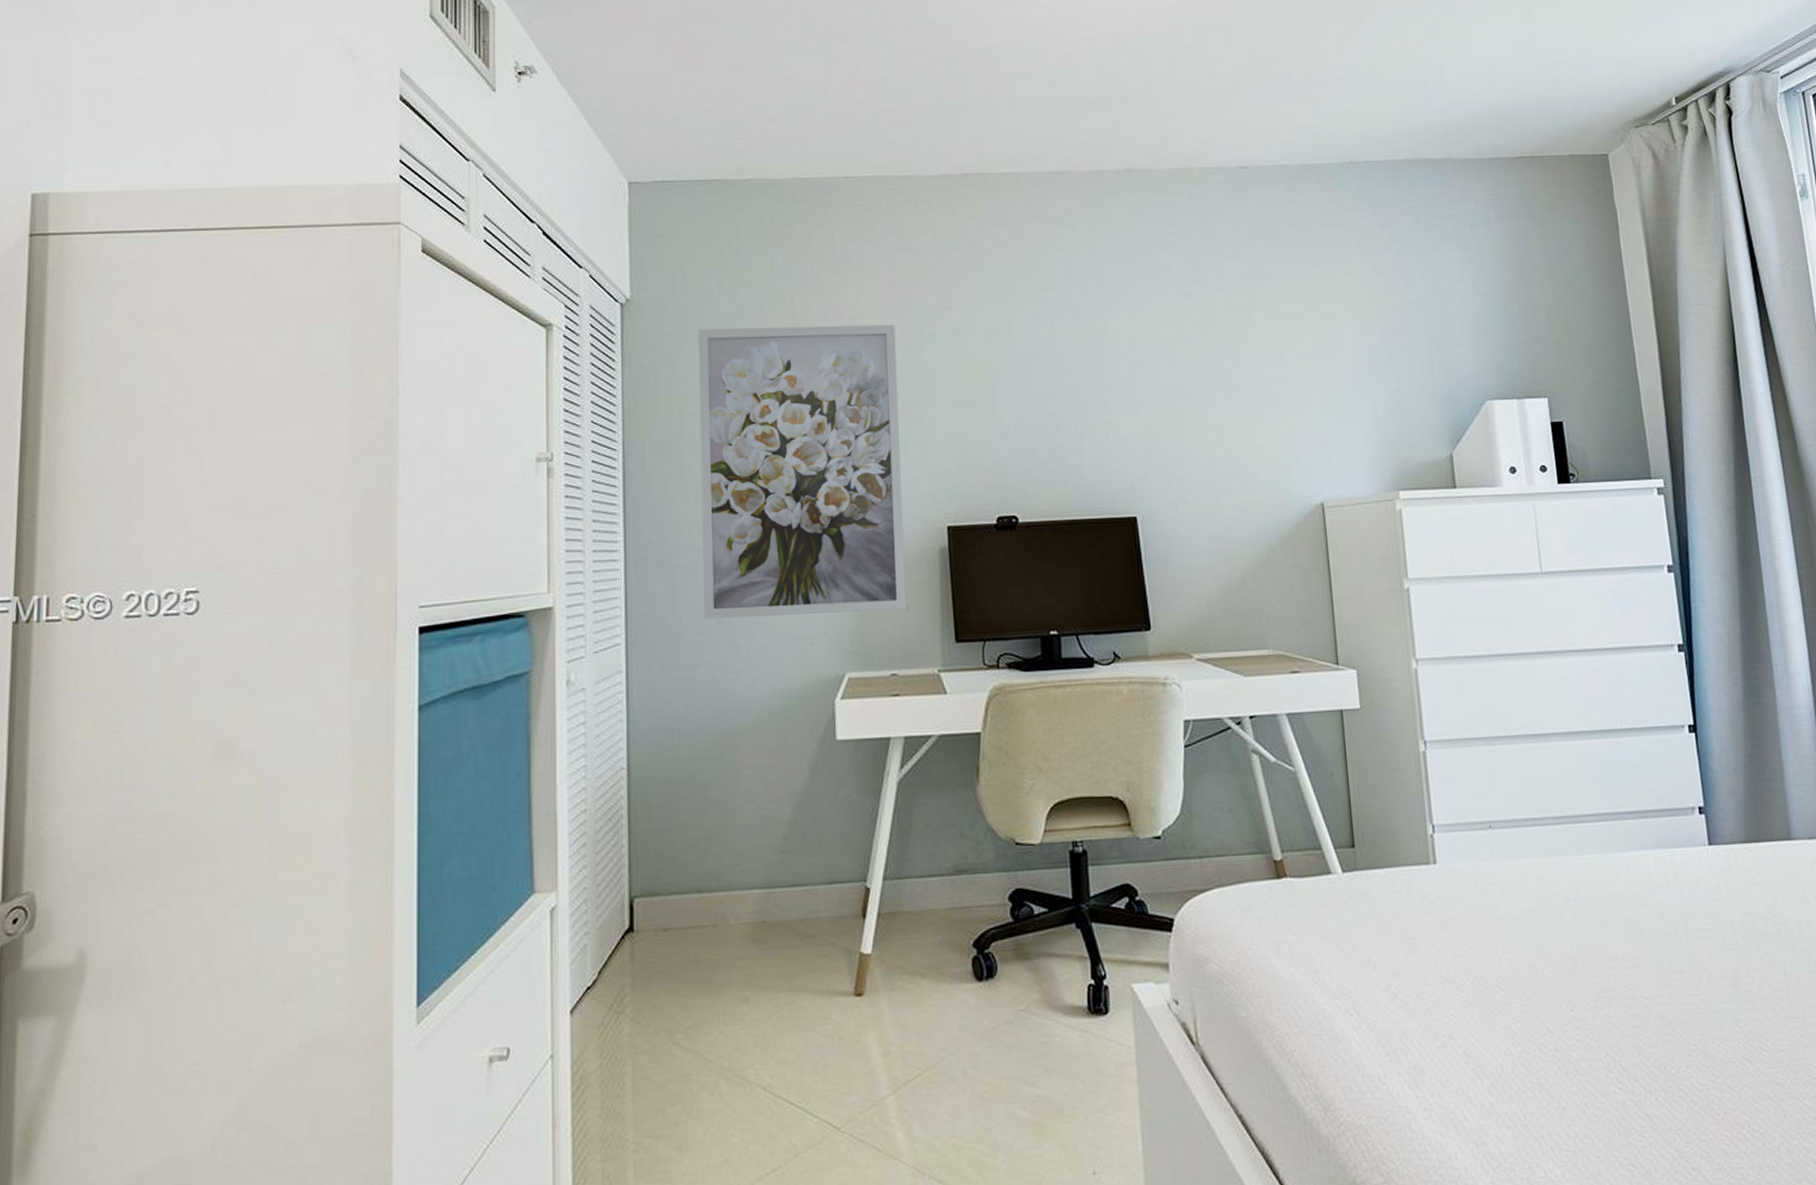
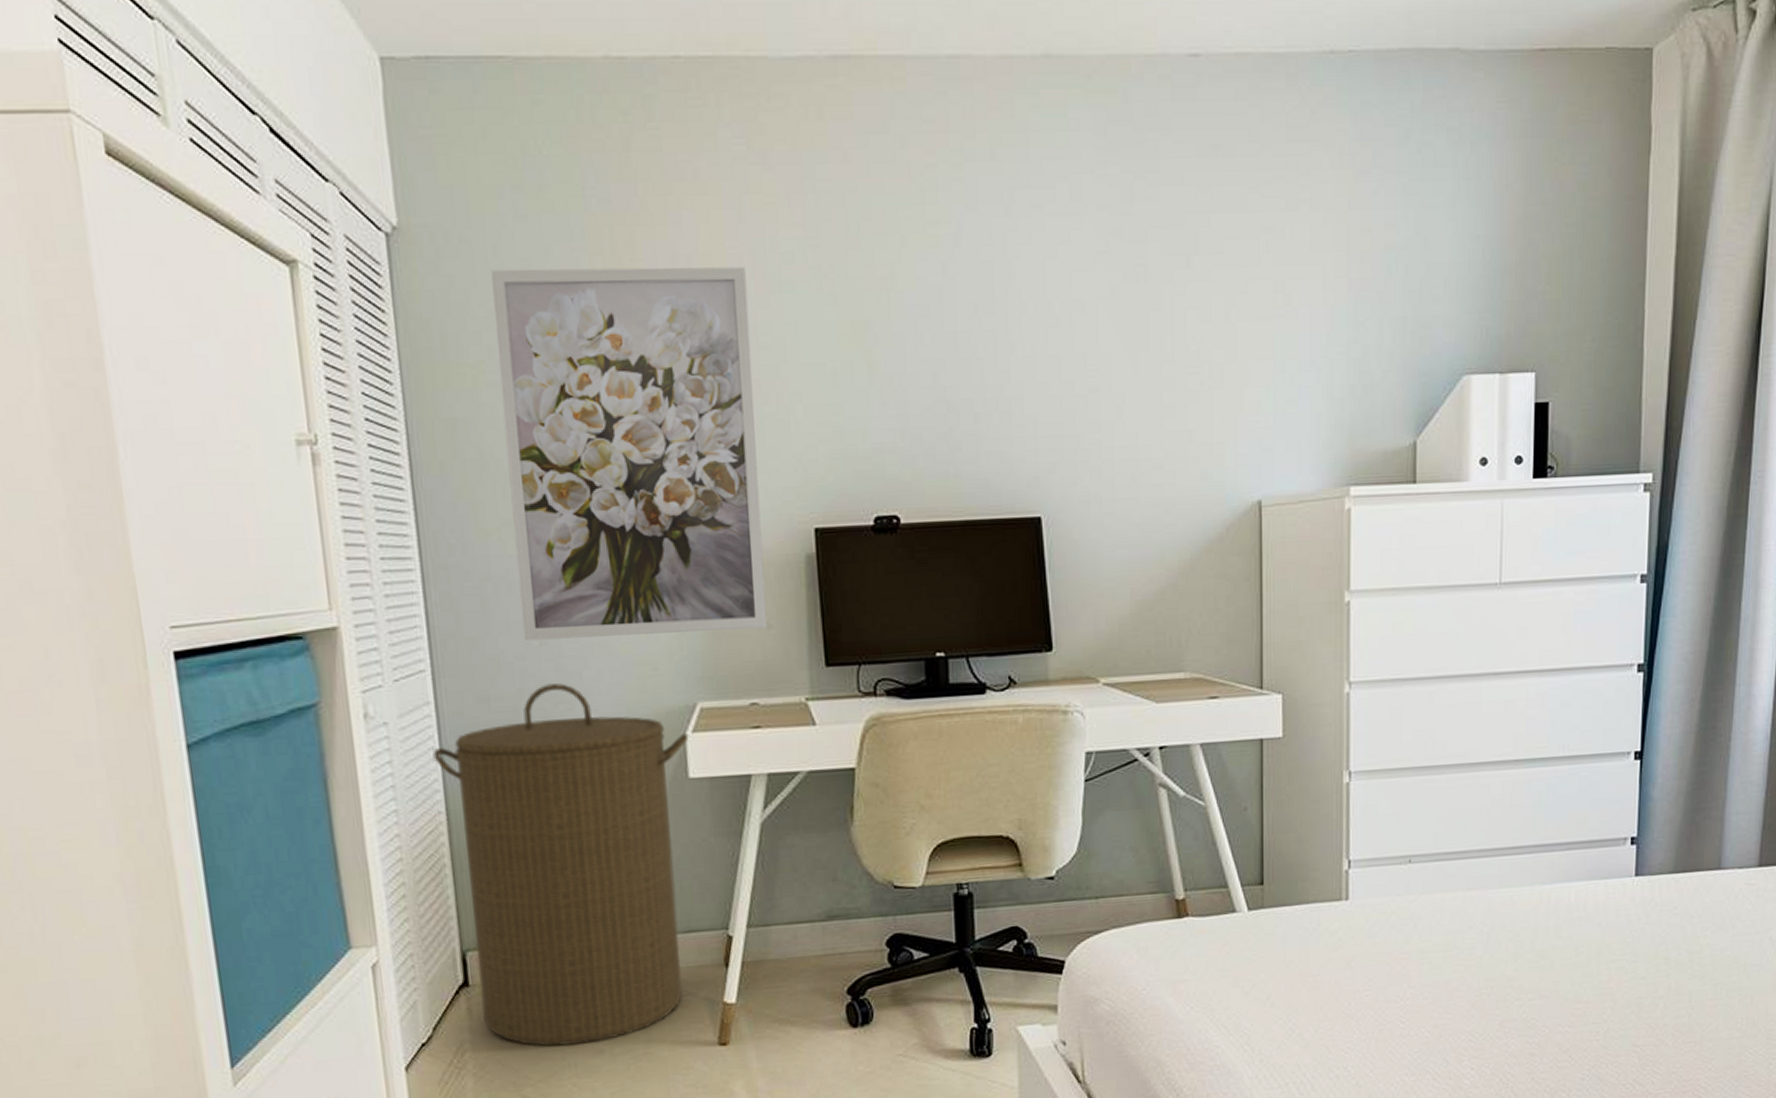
laundry hamper: none [620,655,838,993] -> present [433,682,689,1047]

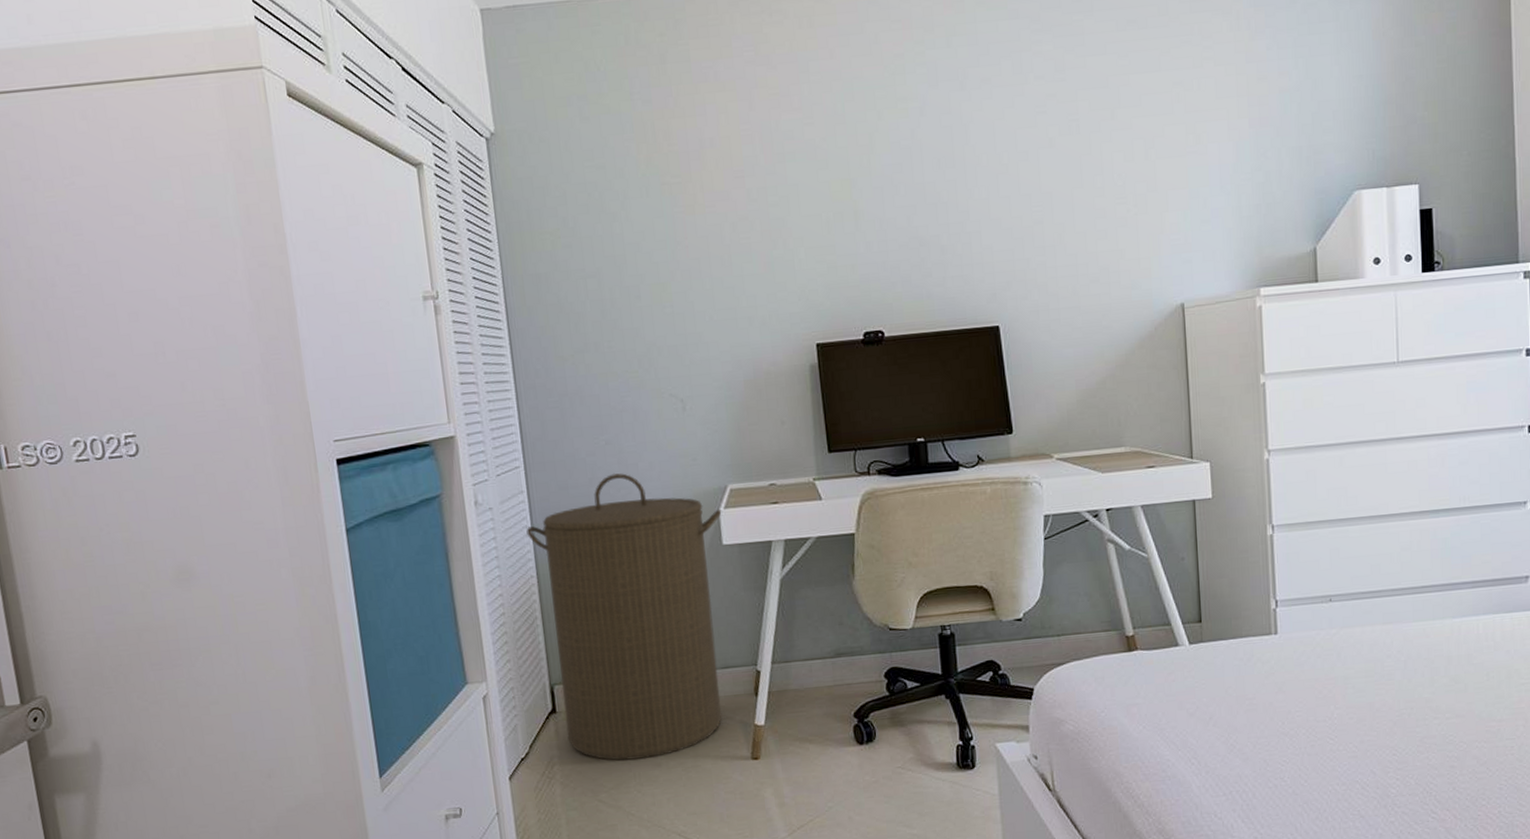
wall art: present [491,267,767,641] -> none [564,144,781,441]

